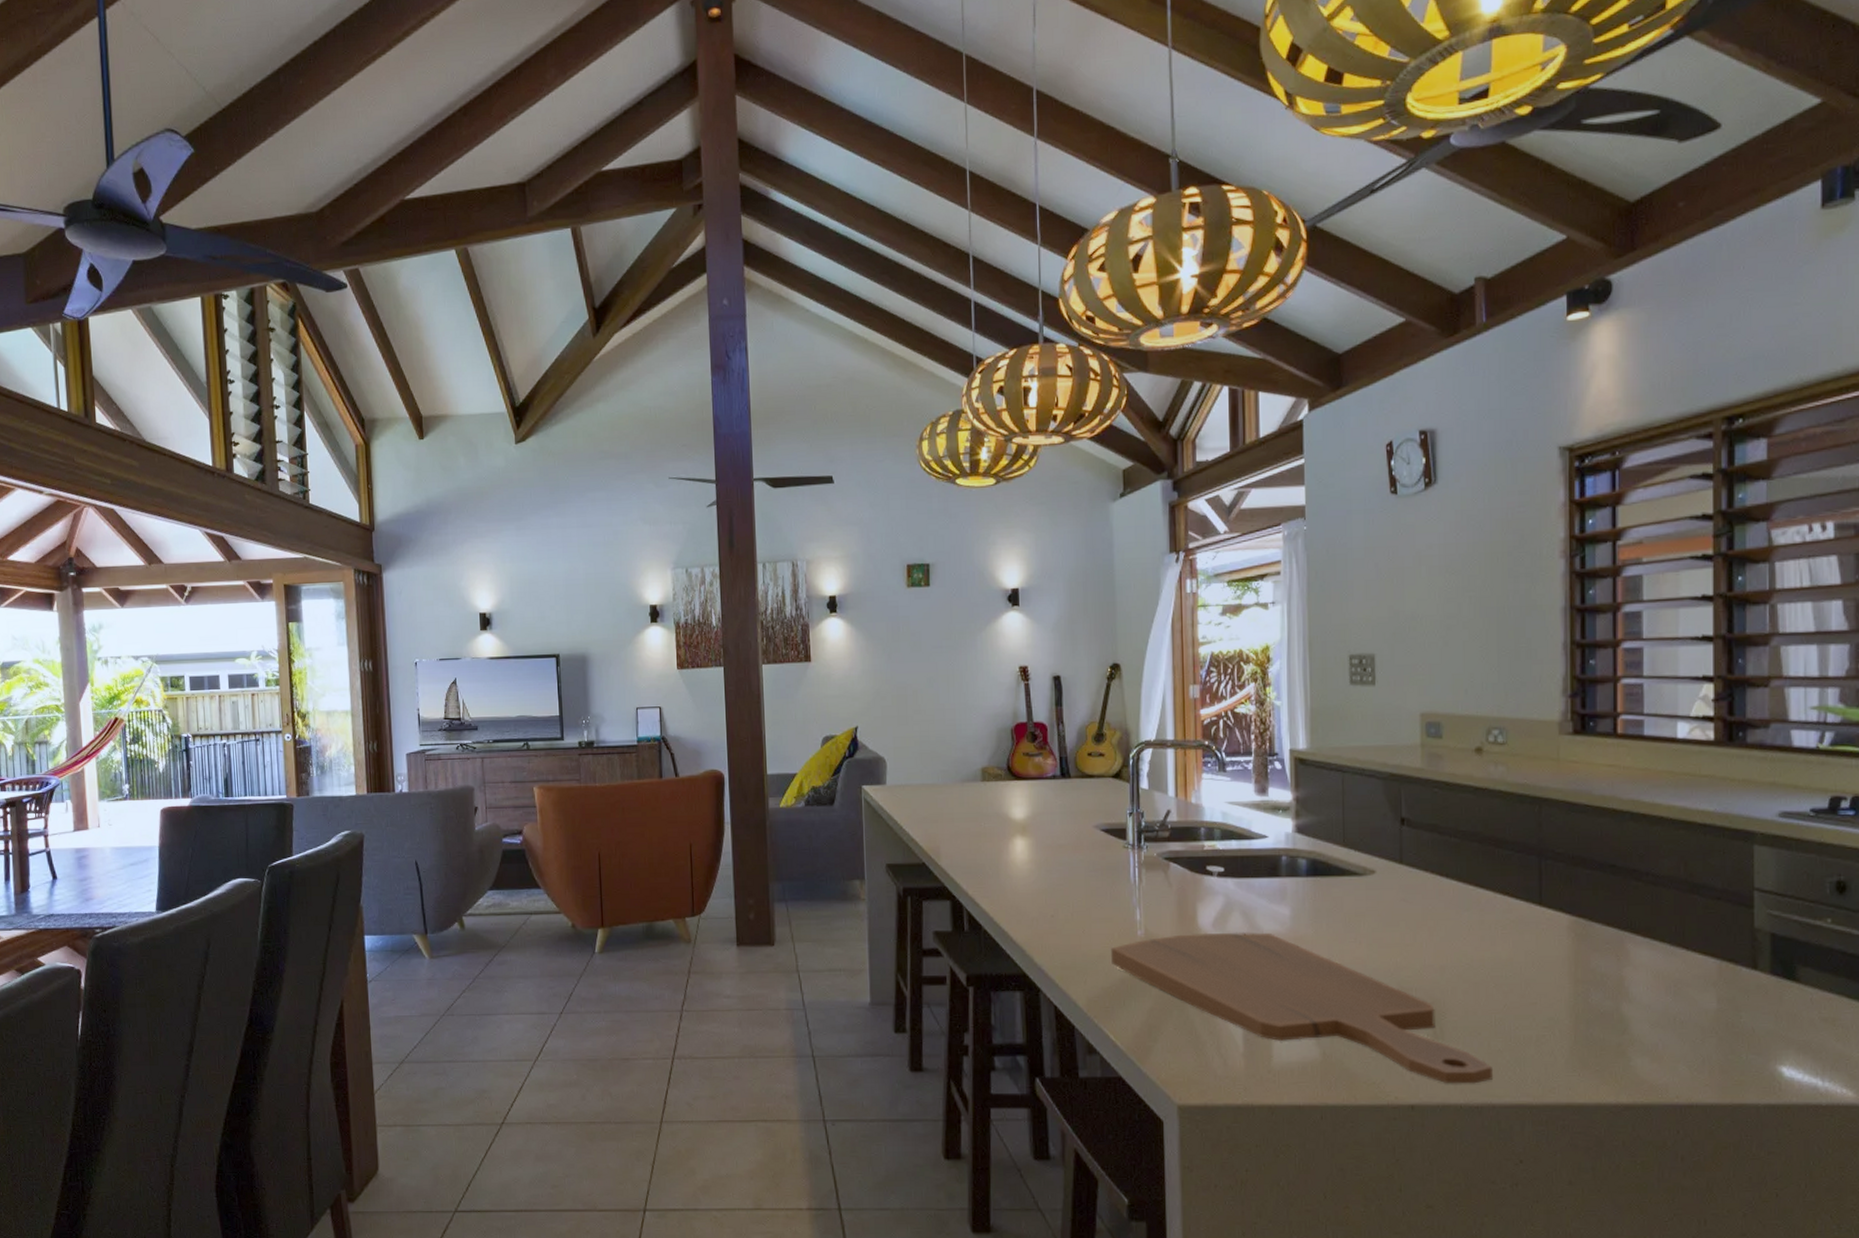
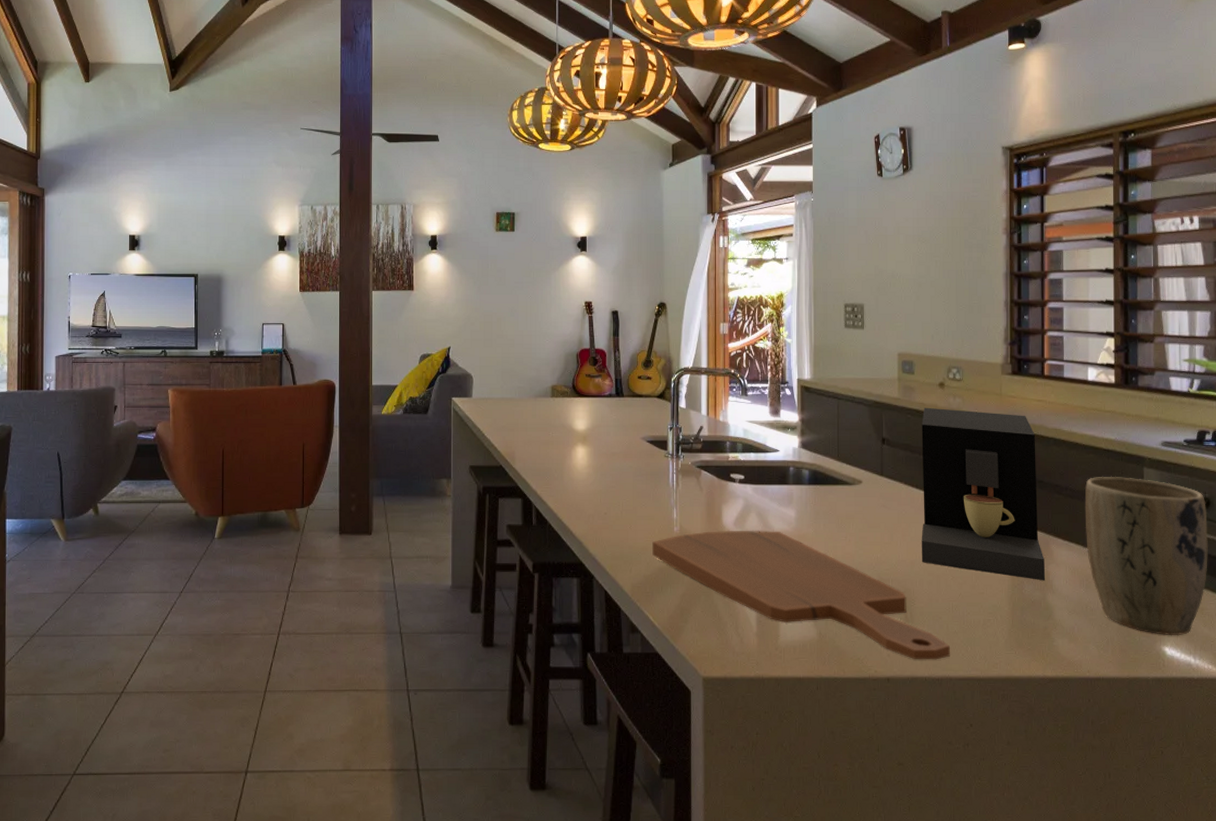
coffee maker: none [1452,778,1618,988] -> present [921,407,1045,581]
plant pot: none [1672,856,1843,1053] -> present [1084,476,1208,636]

